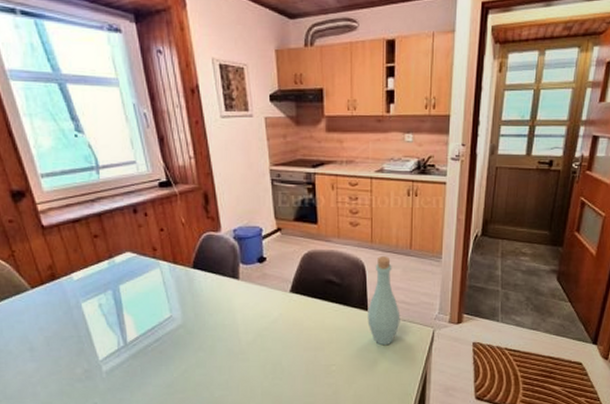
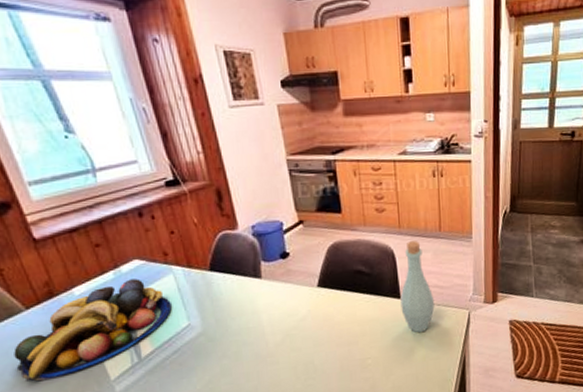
fruit bowl: none [18,270,156,355] -> present [13,279,172,381]

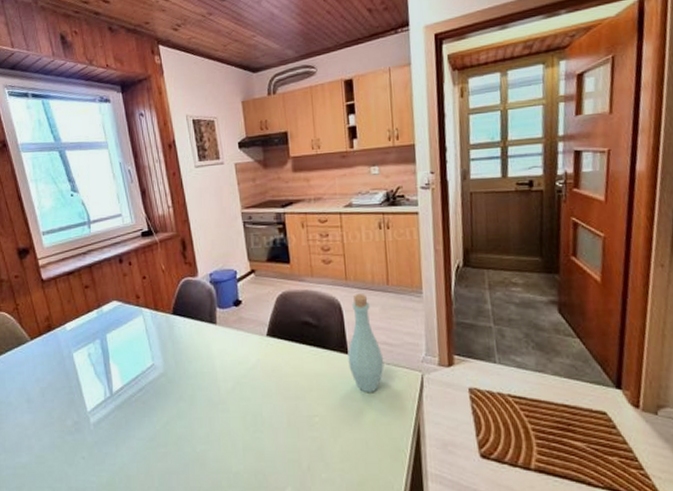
fruit bowl: present [13,279,172,381] -> none [19,318,140,406]

